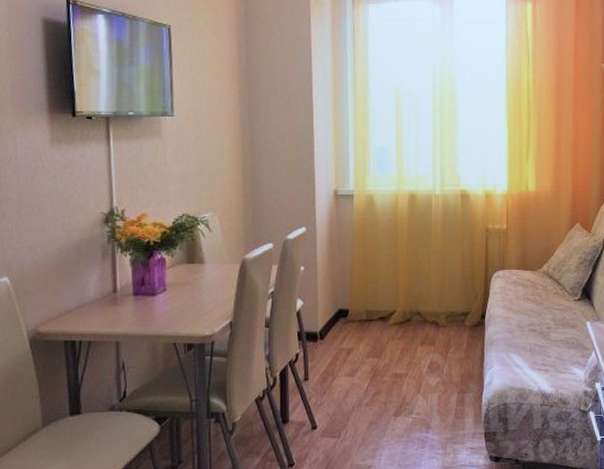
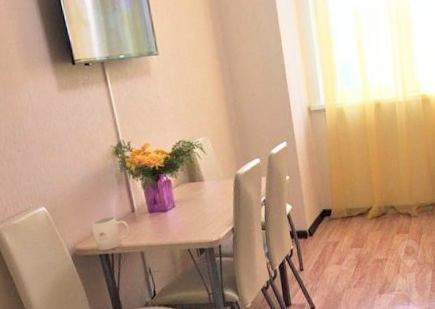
mug: none [60,295,108,337] -> present [91,216,131,251]

